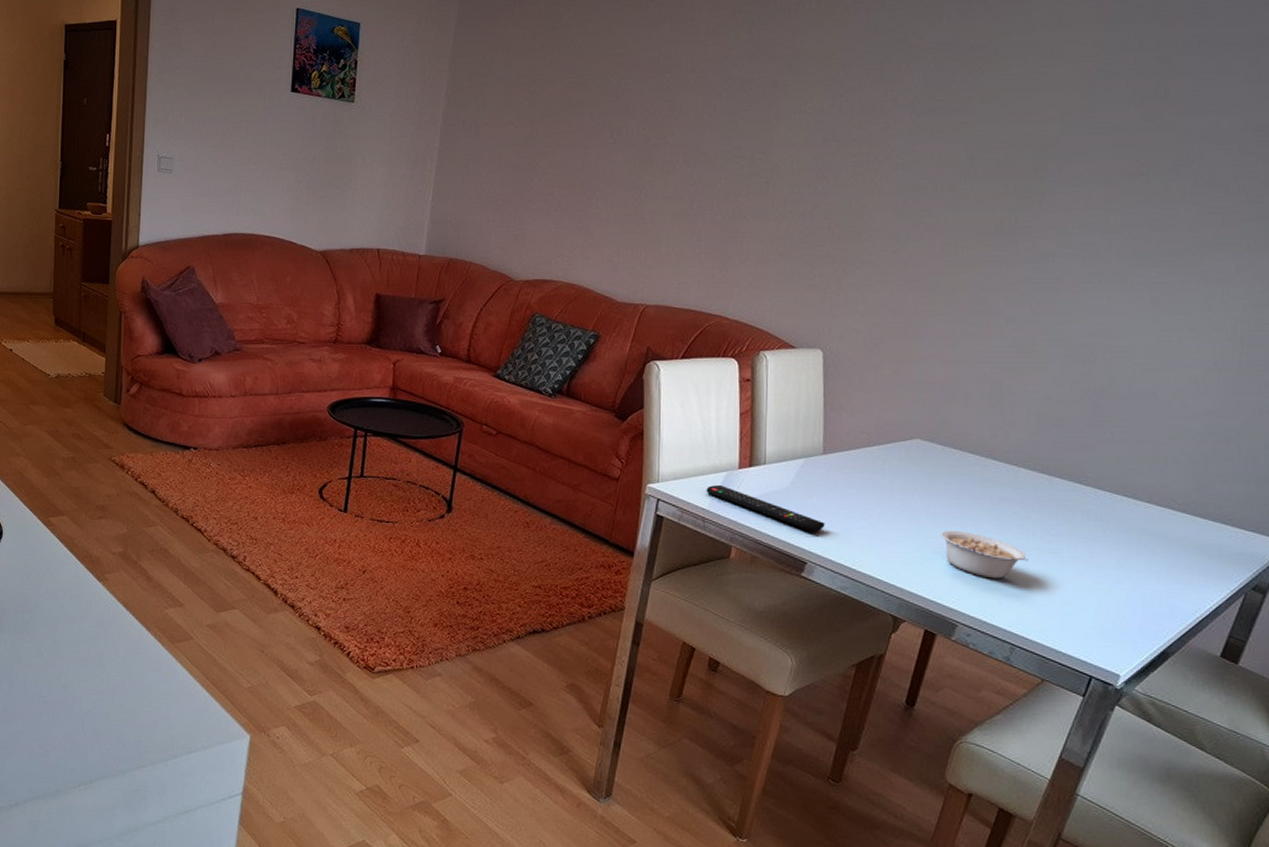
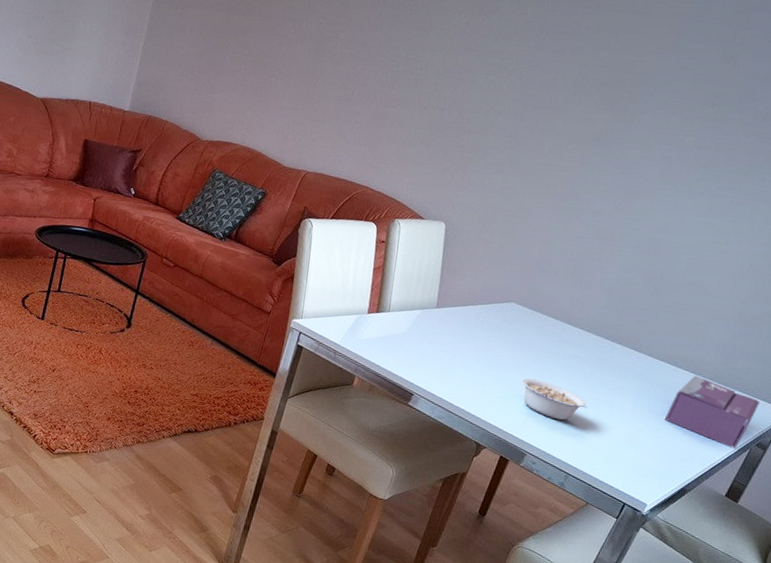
remote control: present [706,484,825,533] -> none [339,325,432,371]
tissue box: none [1128,508,1249,596] -> present [664,375,760,449]

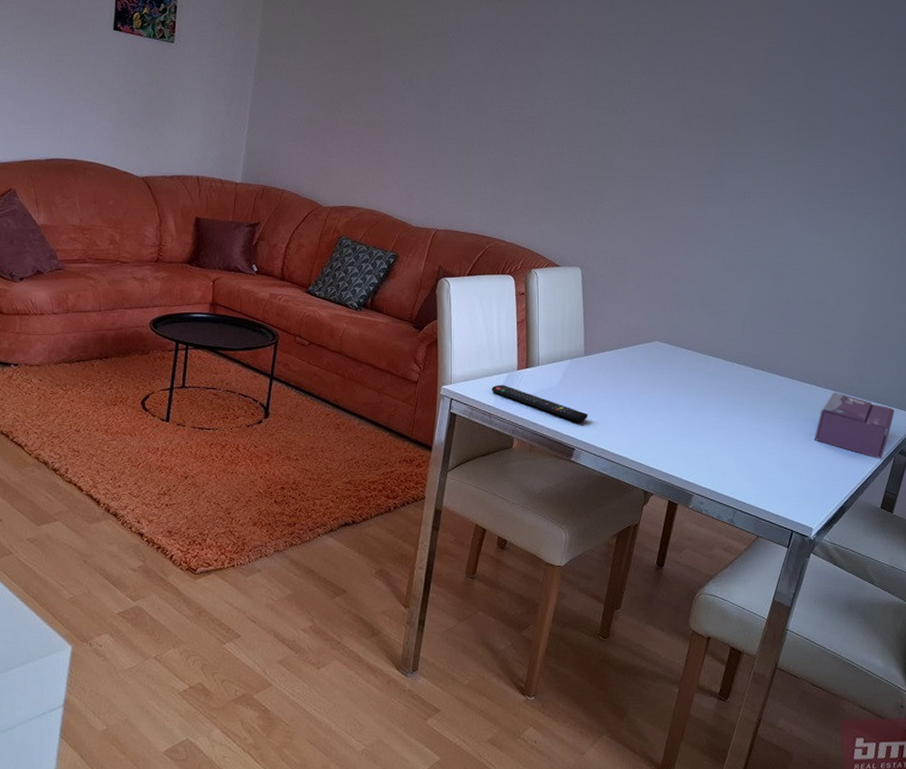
remote control: none [339,325,432,371] -> present [491,384,588,423]
legume: present [522,378,588,421] -> none [678,416,743,455]

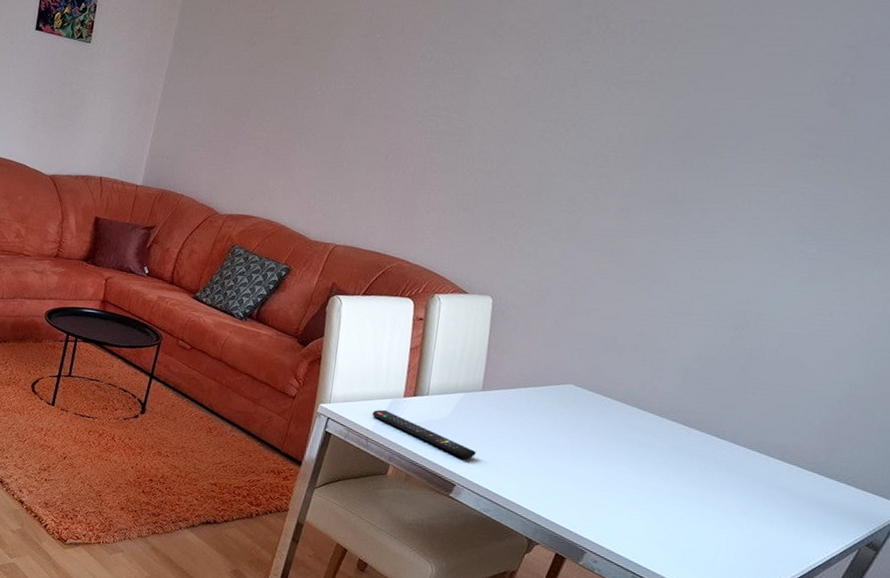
tissue box: present [814,392,894,460] -> none [752,465,871,550]

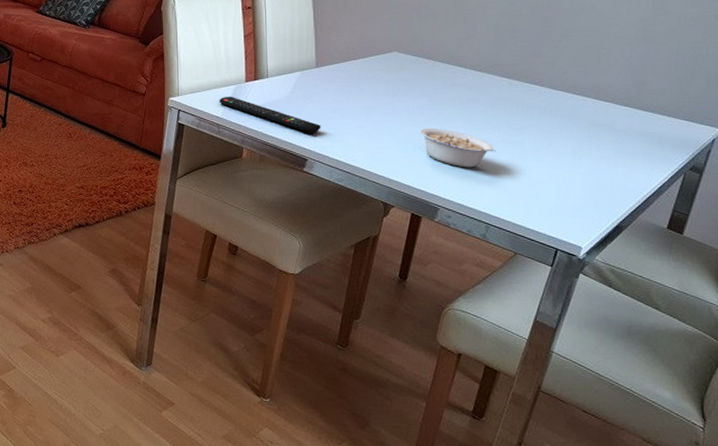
legume: none [581,468,660,515] -> present [420,127,496,168]

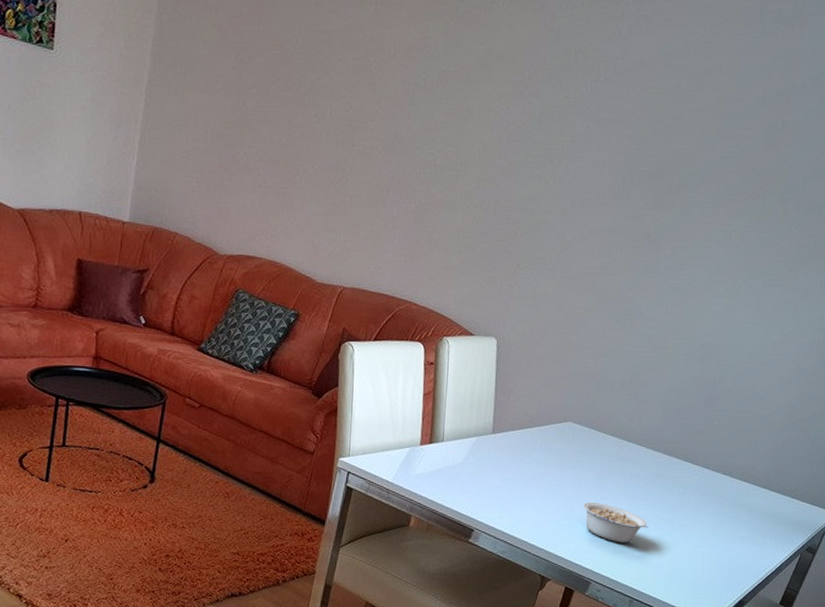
remote control: present [219,96,321,134] -> none [391,459,491,504]

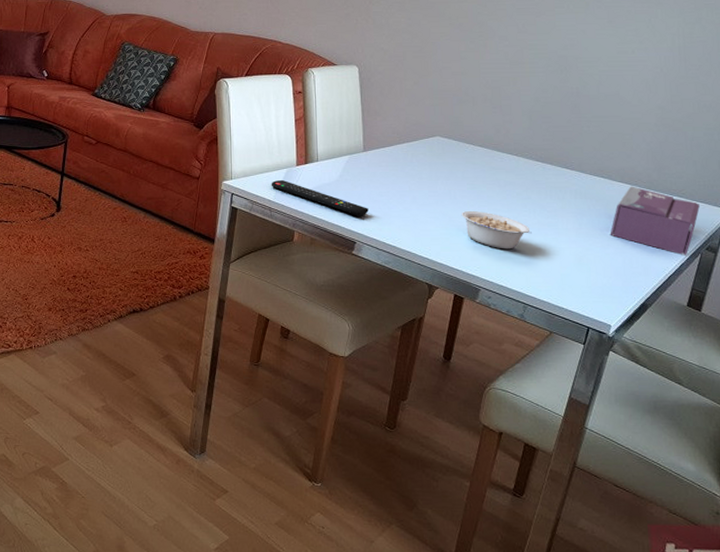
remote control: none [391,459,491,504] -> present [271,179,369,217]
tissue box: none [721,484,808,556] -> present [610,186,700,256]

